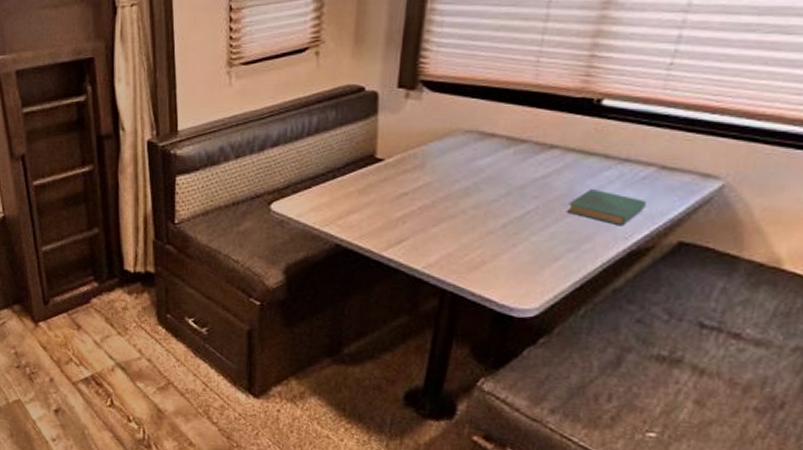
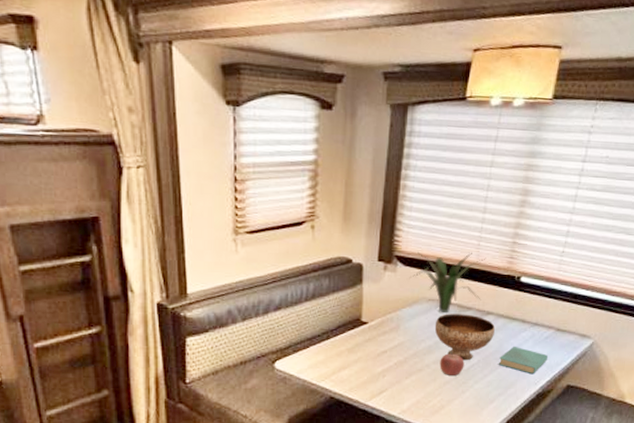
plant: none [438,71,549,146] -> present [409,251,486,312]
bowl: none [473,148,562,207] -> present [434,313,495,361]
fruit: none [480,194,516,224] -> present [439,351,465,375]

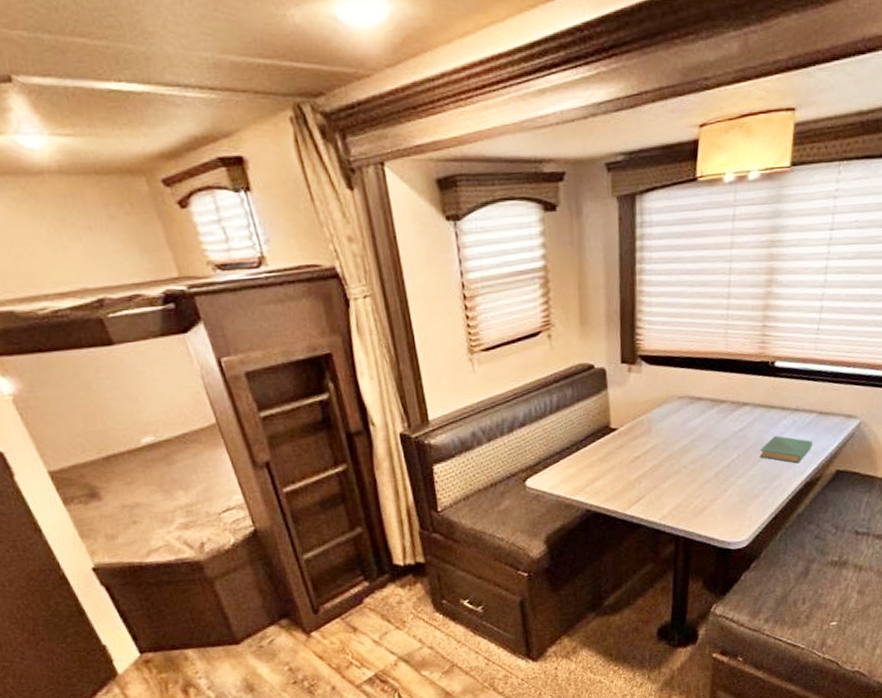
plant: present [409,251,486,312] -> none [655,341,736,409]
bowl: present [434,313,495,361] -> none [688,407,752,457]
fruit: present [439,351,465,375] -> none [697,448,724,474]

